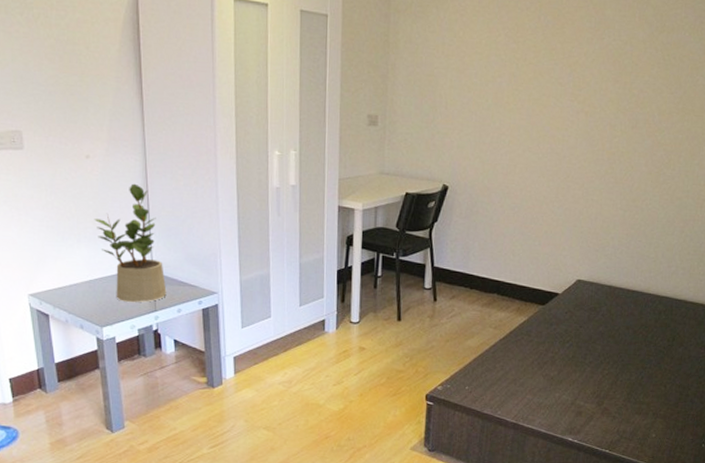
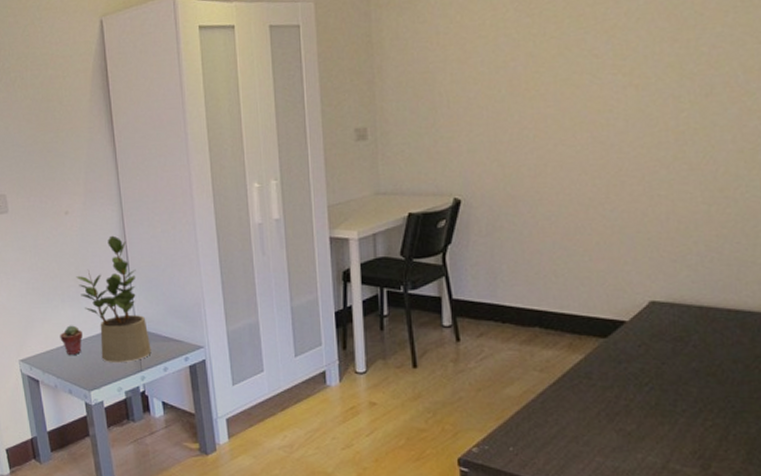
potted succulent: none [74,264,98,292] -> present [60,325,83,355]

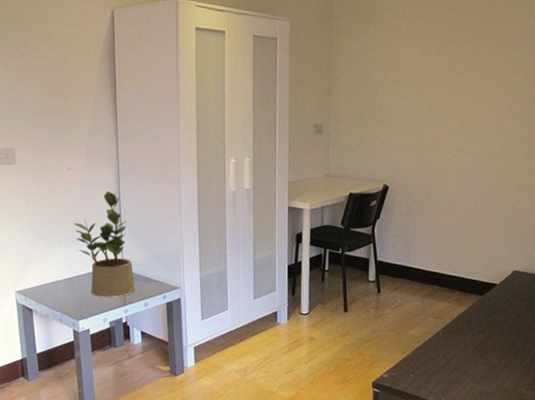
potted succulent: present [60,325,83,355] -> none [55,264,75,289]

